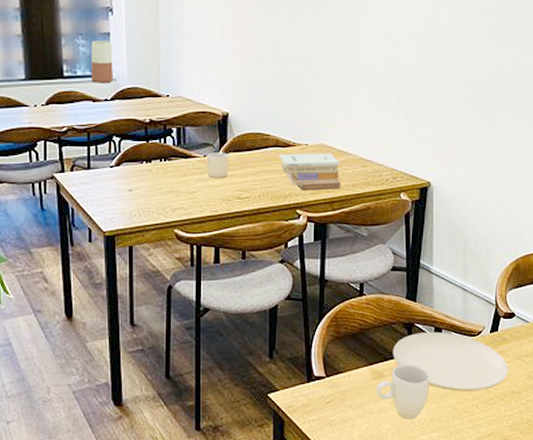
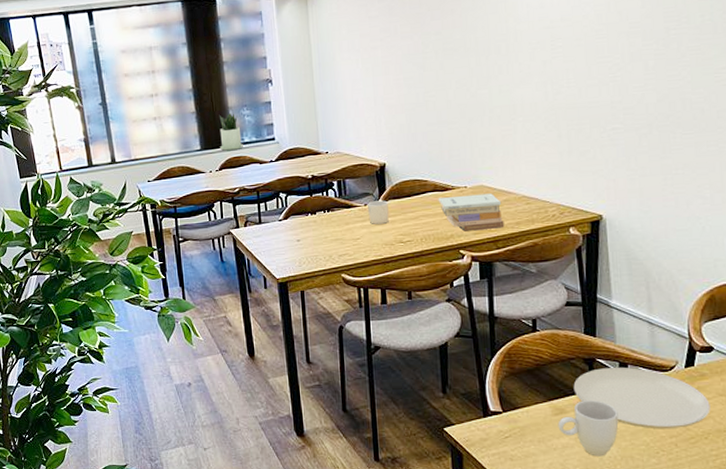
planter: none [48,41,77,83] -> present [219,113,244,151]
vase: present [91,40,113,84] -> none [255,108,276,147]

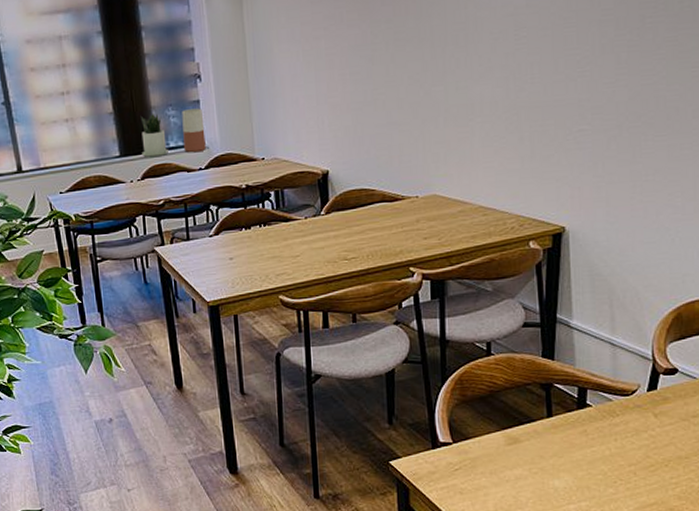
vase: none [255,108,276,147] -> present [182,108,206,153]
mug: present [368,200,389,225] -> none [308,212,333,241]
books: present [438,193,505,231] -> none [386,204,459,247]
mug: present [557,400,619,457] -> none [511,428,576,488]
plate: present [573,367,711,429] -> none [528,392,672,458]

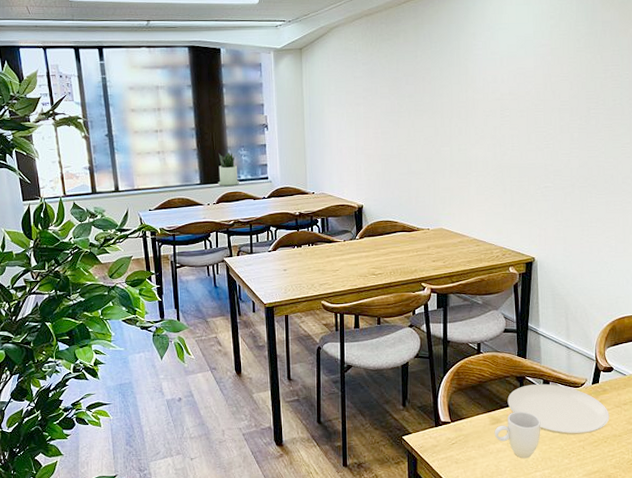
vase: present [182,108,206,153] -> none [251,151,269,185]
mug: none [511,428,576,488] -> present [494,412,541,459]
plate: none [528,392,672,458] -> present [507,383,609,435]

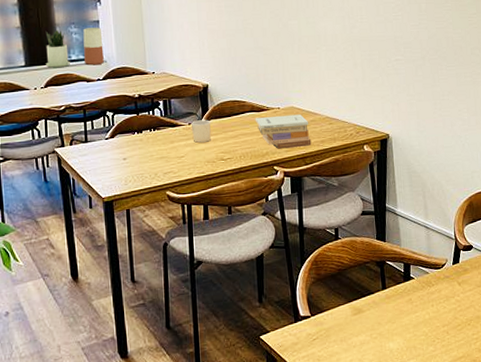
vase: none [251,151,269,185] -> present [83,27,104,66]
mug: none [346,237,365,259] -> present [191,120,212,144]
books: none [405,235,458,267] -> present [255,114,312,149]
mug: present [494,412,541,459] -> none [356,298,404,350]
plate: present [507,383,609,435] -> none [368,267,472,320]

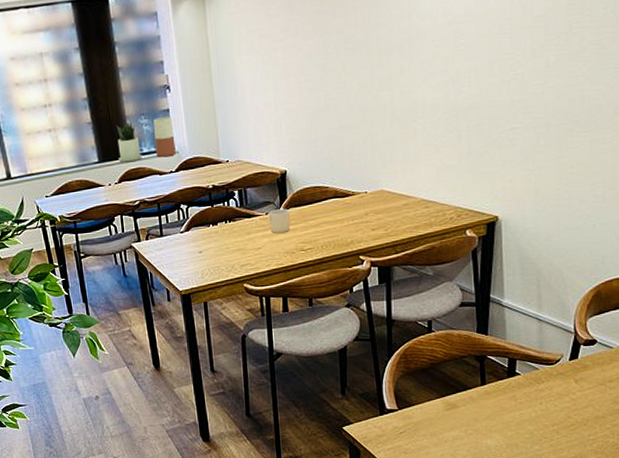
books: present [255,114,312,149] -> none [338,198,403,237]

